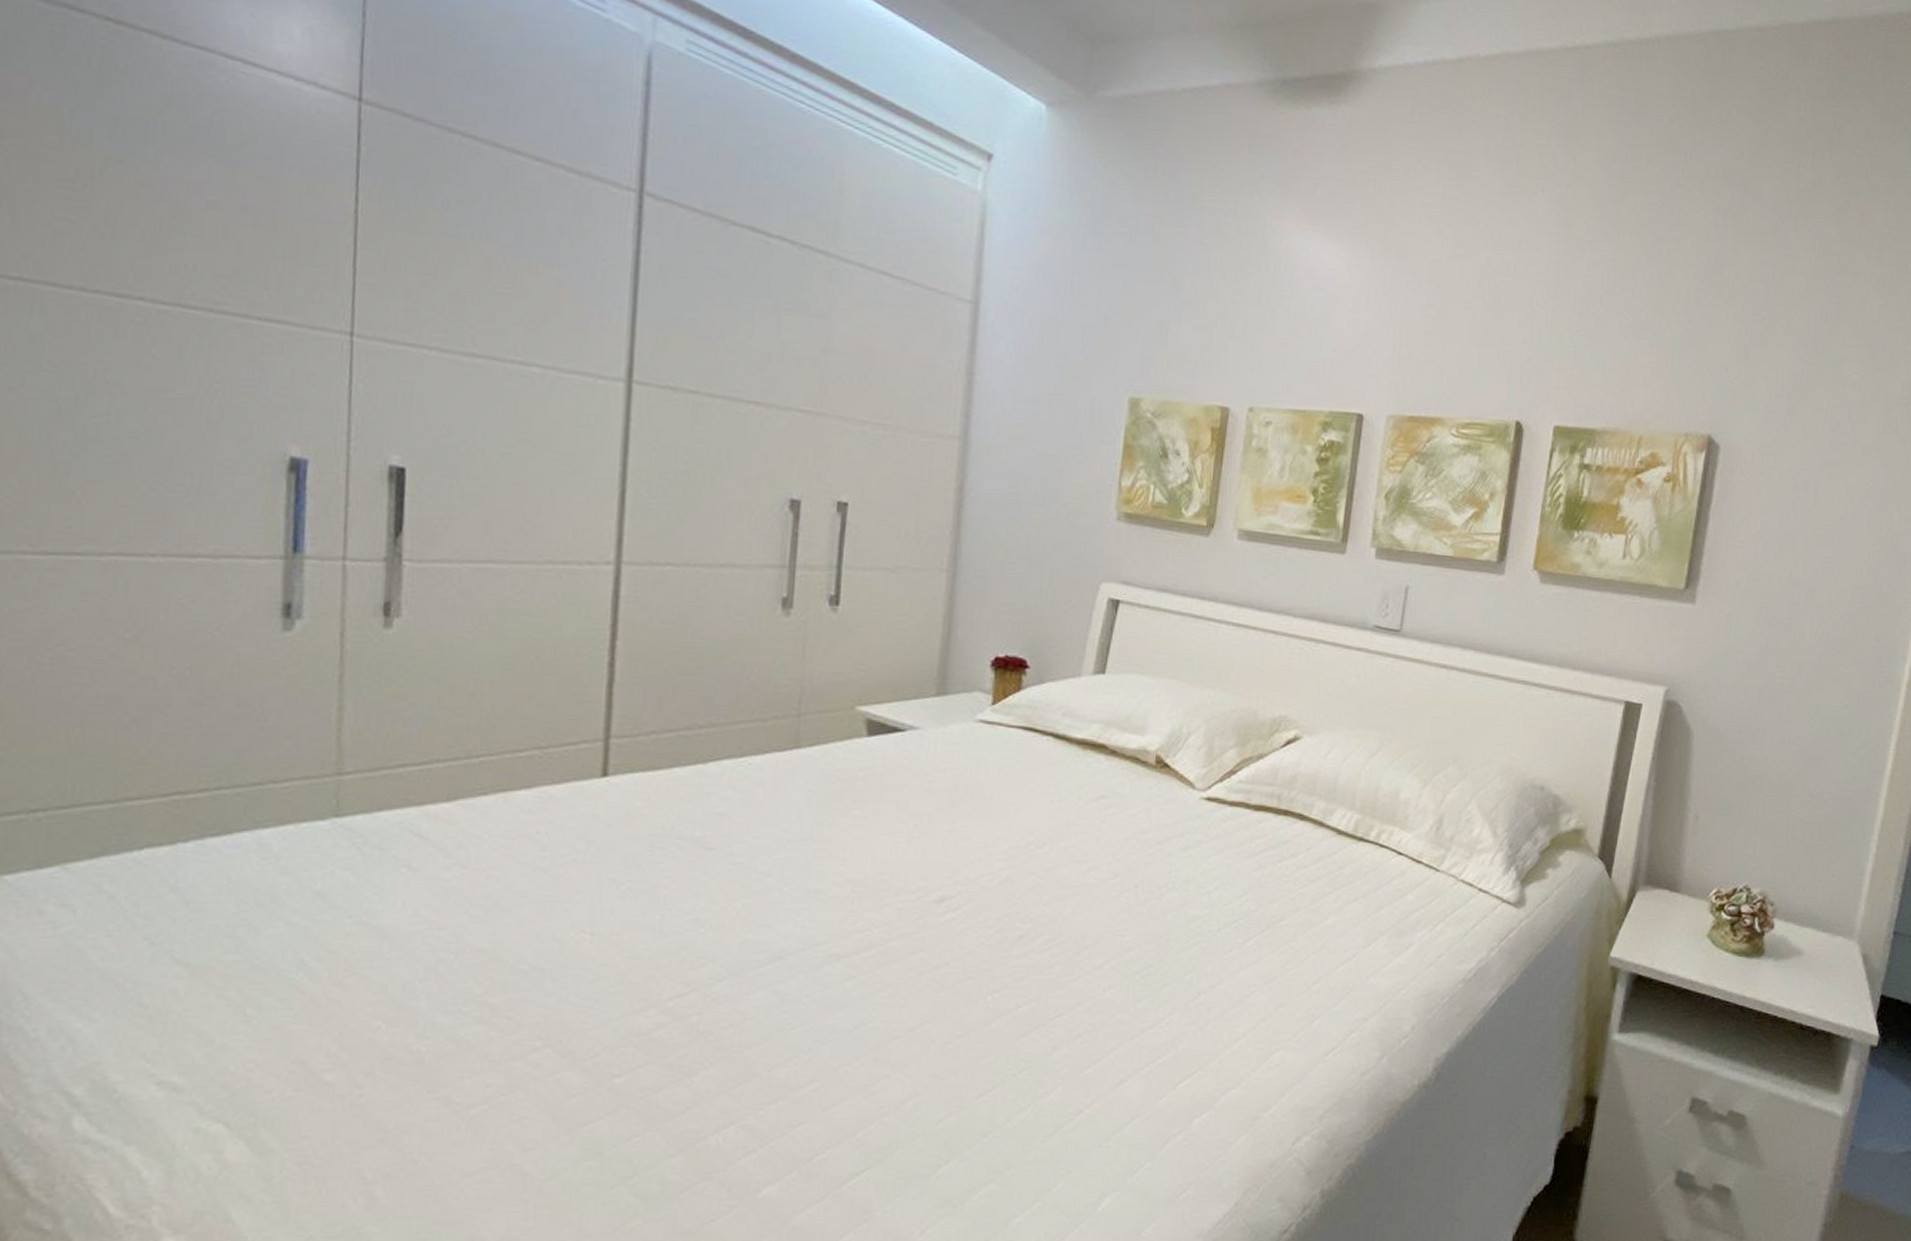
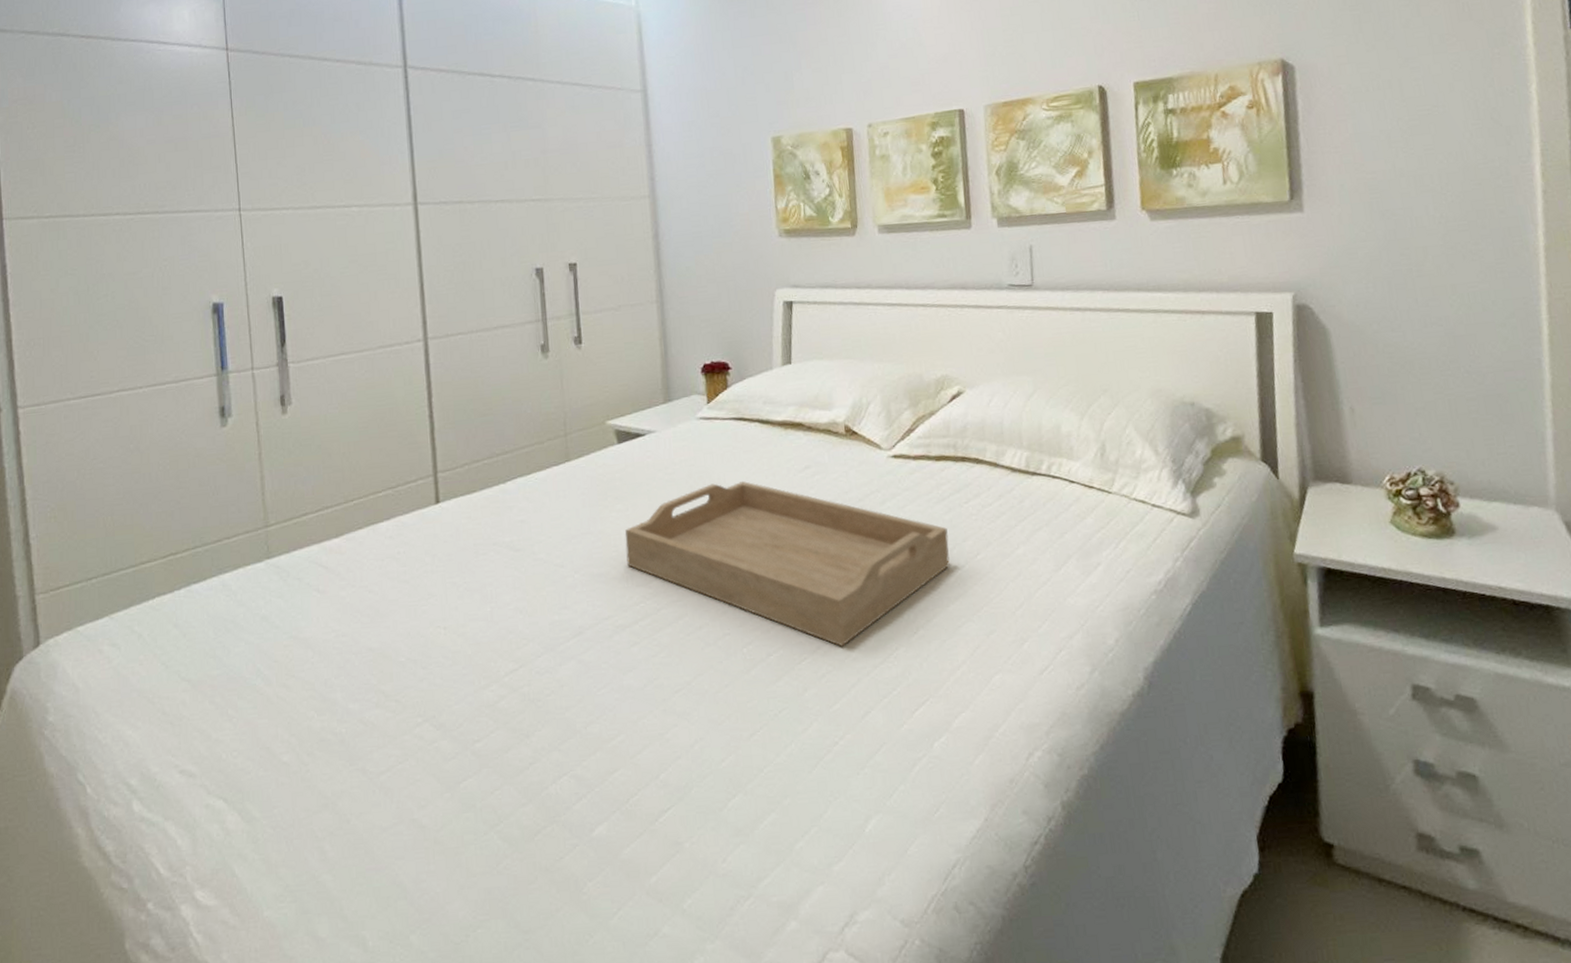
serving tray: none [856,800,1253,1005] -> present [625,480,950,647]

